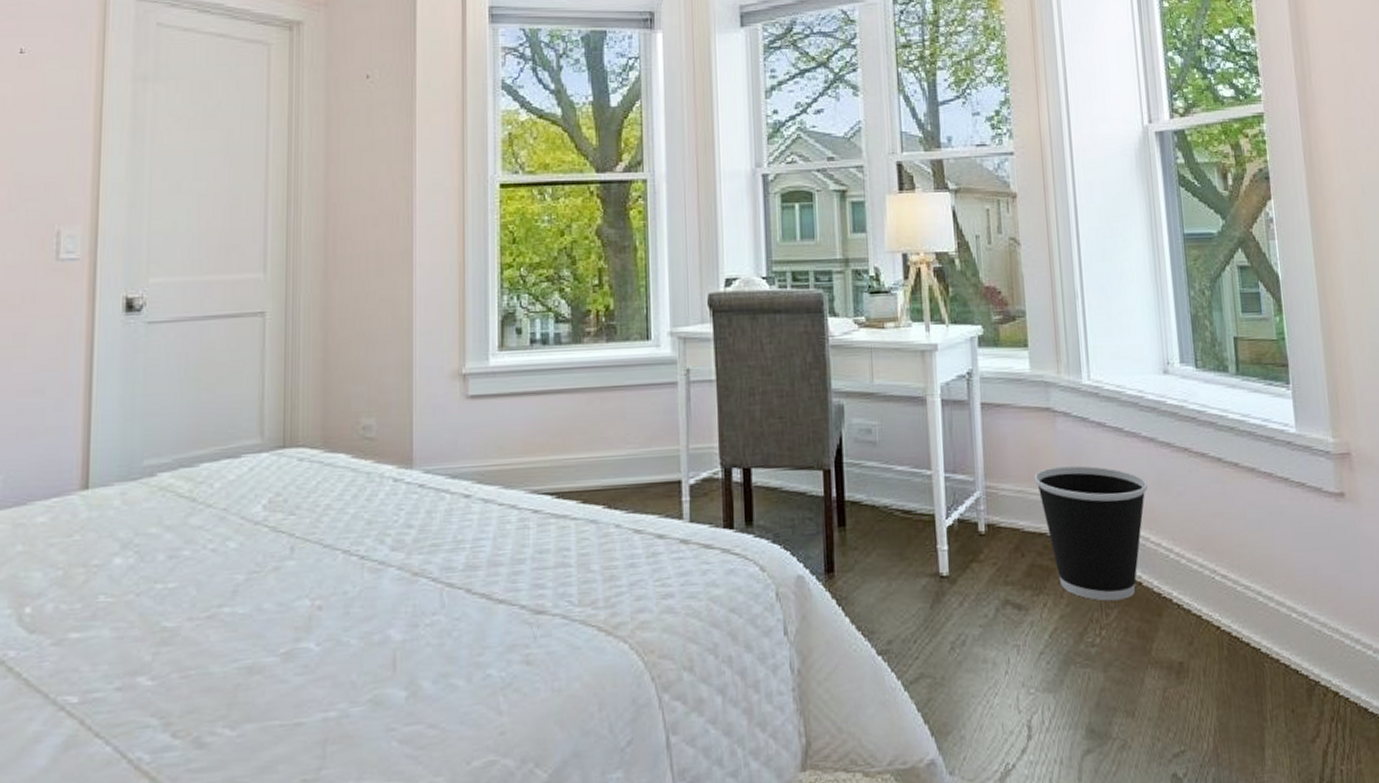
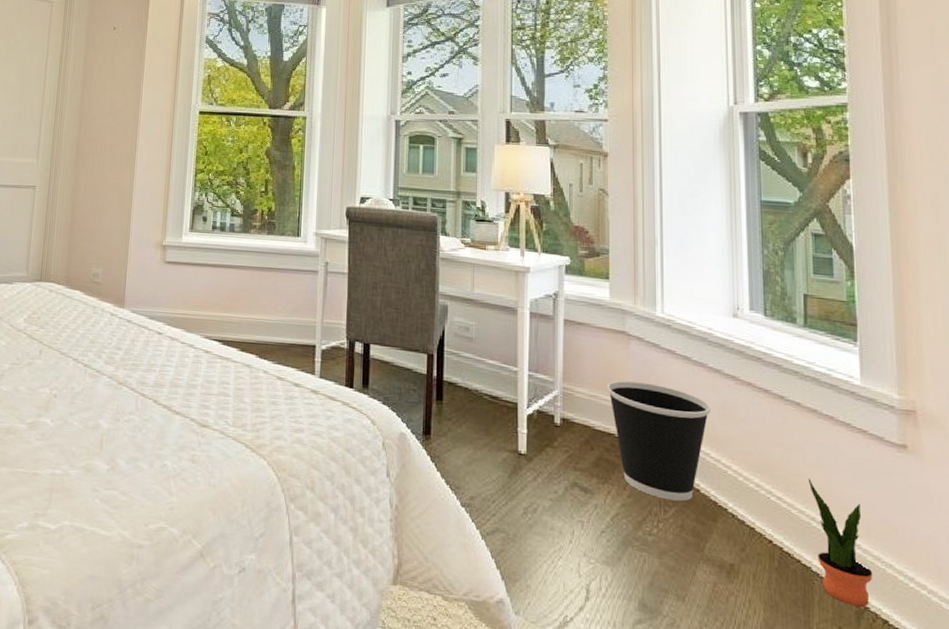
potted plant: none [1251,548,1321,683] -> present [808,479,873,607]

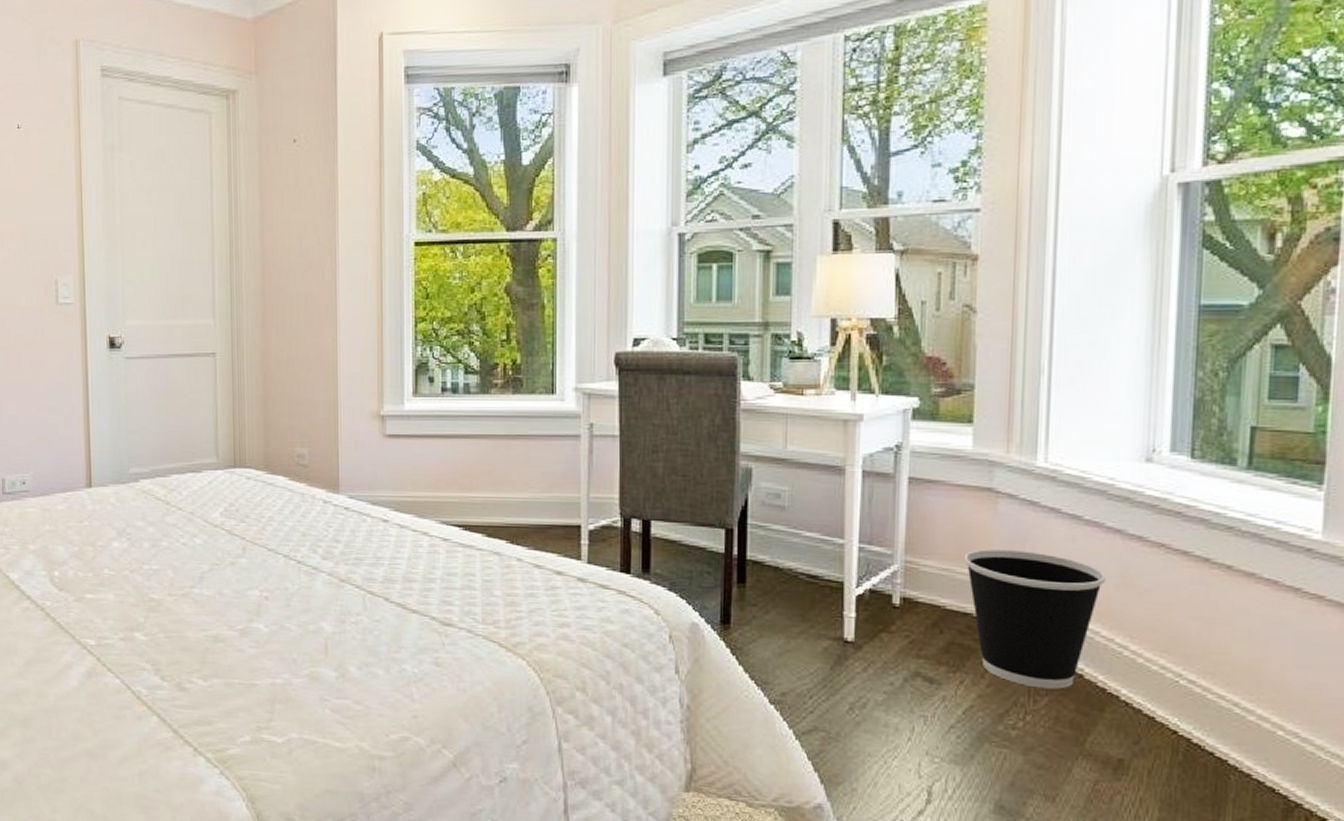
potted plant: present [808,479,873,607] -> none [1233,657,1312,804]

